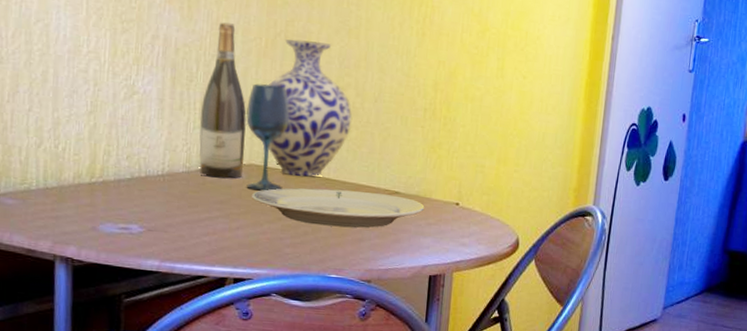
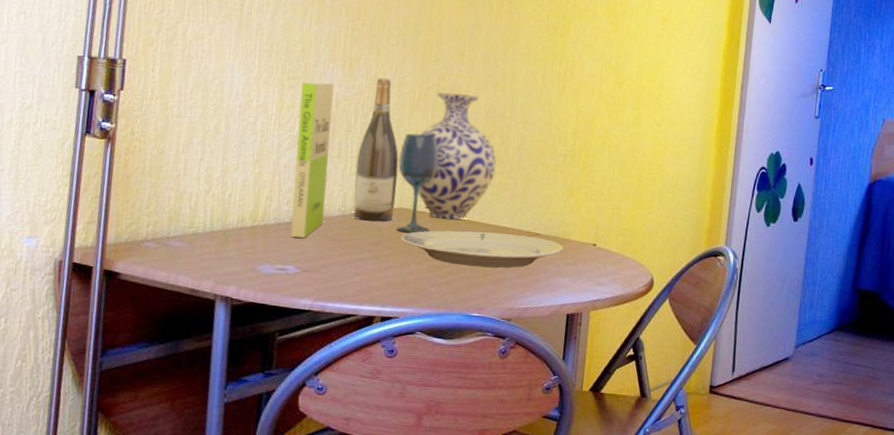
book: none [132,25,172,196] -> present [290,82,334,238]

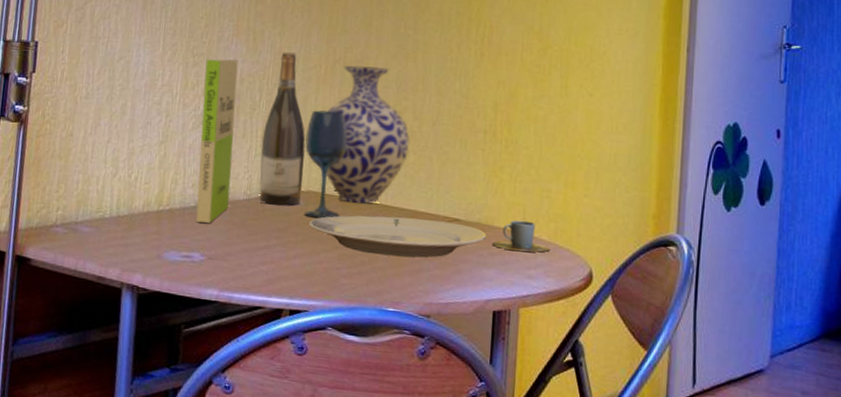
cup: none [568,234,619,263] -> present [493,220,551,253]

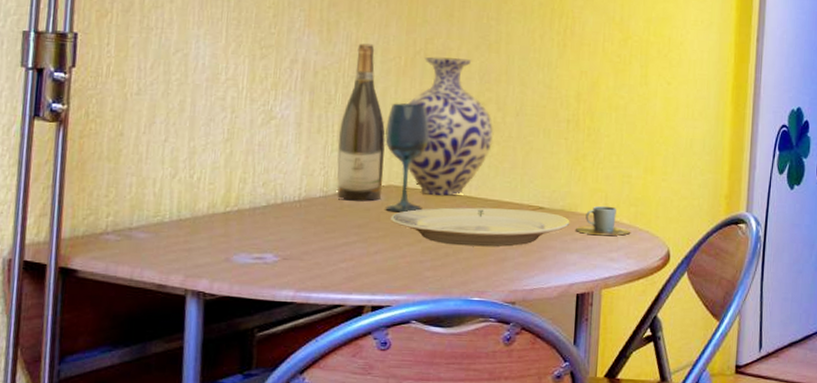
book: present [195,58,238,224] -> none [267,50,311,223]

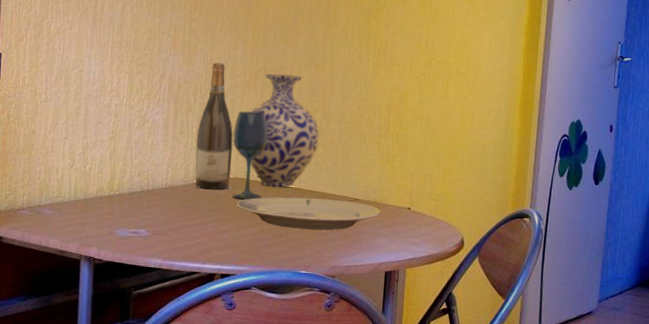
cup: present [576,205,631,236] -> none [385,199,432,225]

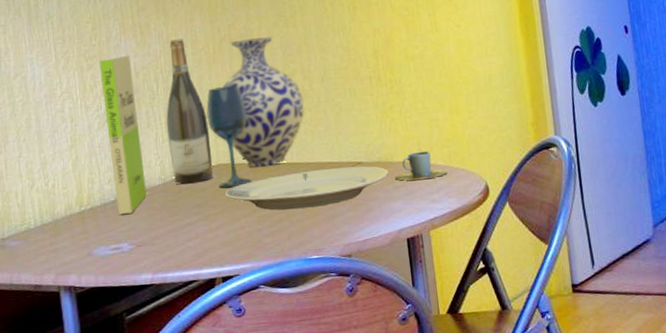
book: none [142,67,176,205] -> present [99,55,147,215]
cup: none [385,199,432,225] -> present [395,151,448,181]

